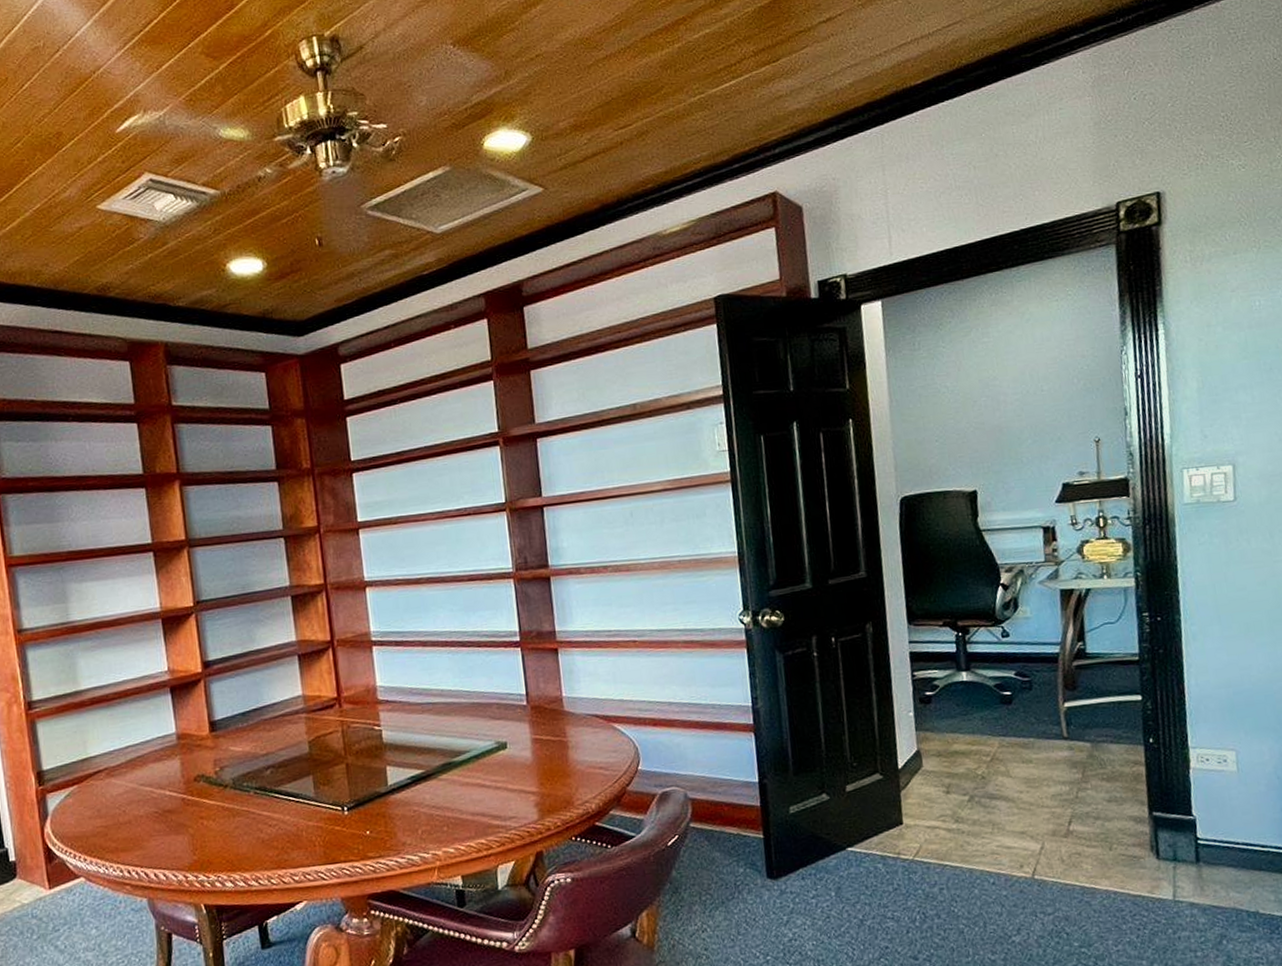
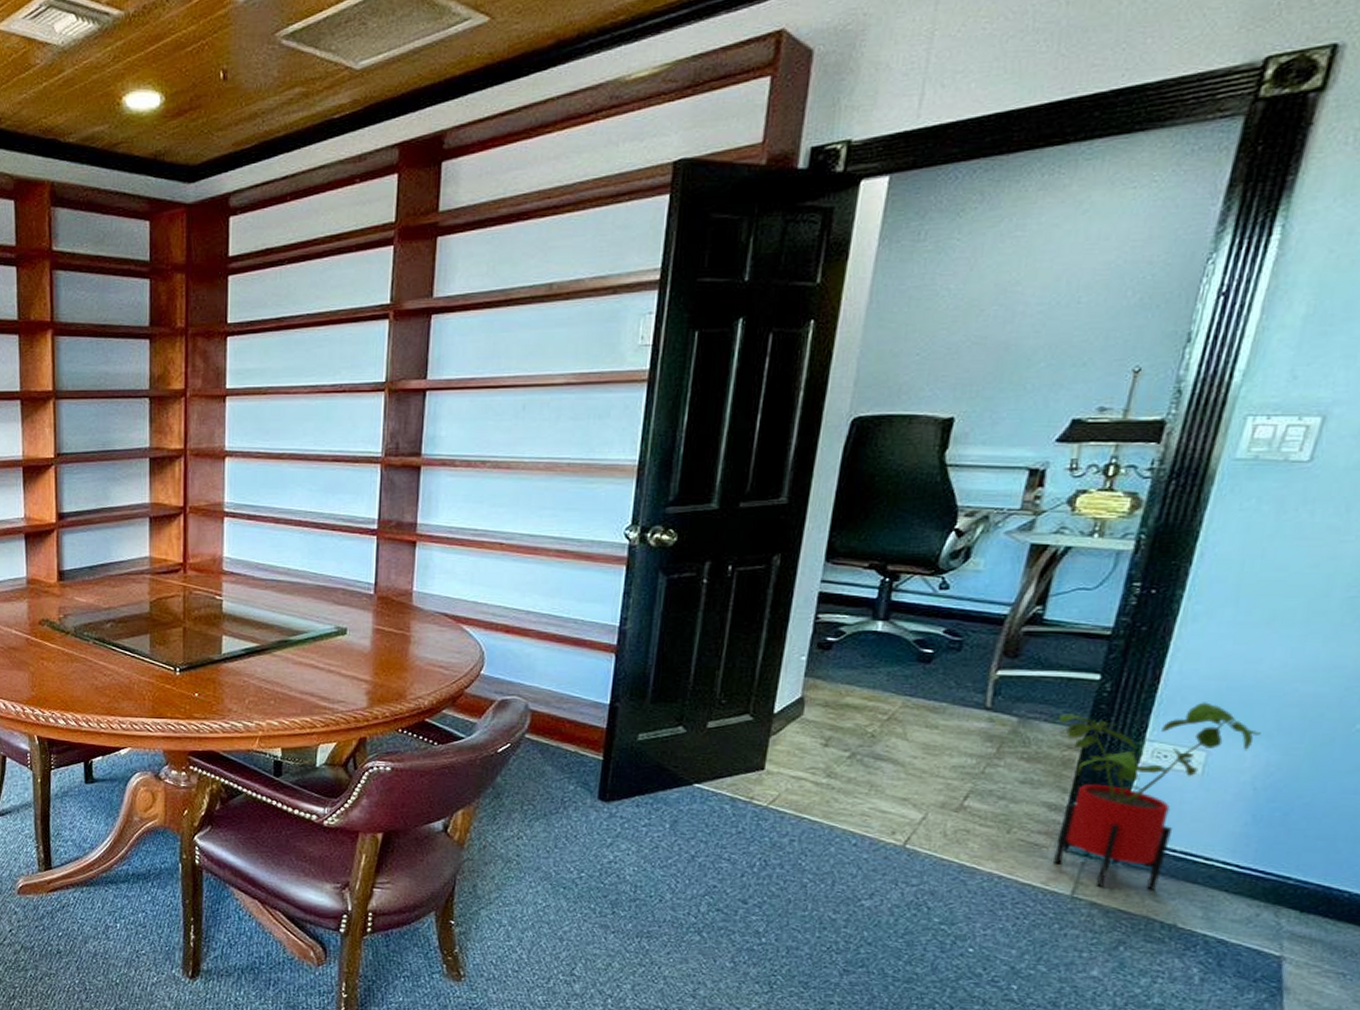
house plant: none [1120,707,1268,887] -> present [1054,702,1261,890]

